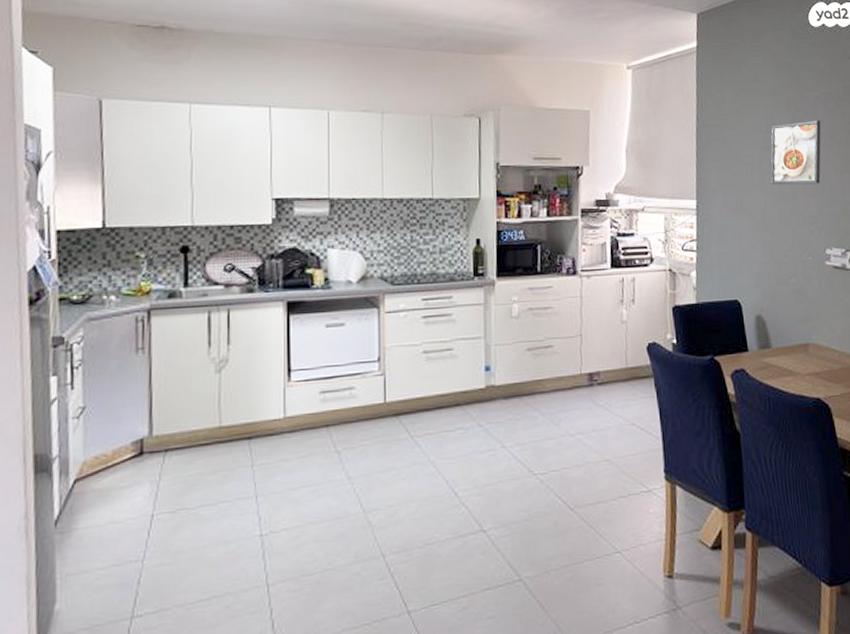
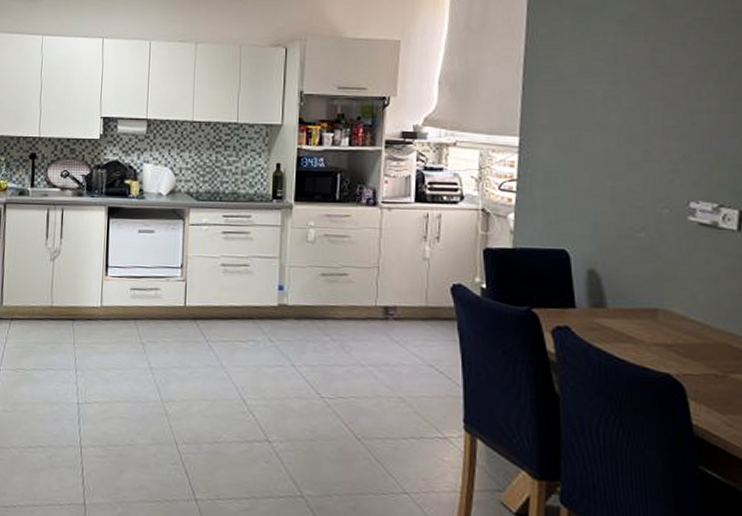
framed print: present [770,120,822,185] -> none [617,50,693,126]

